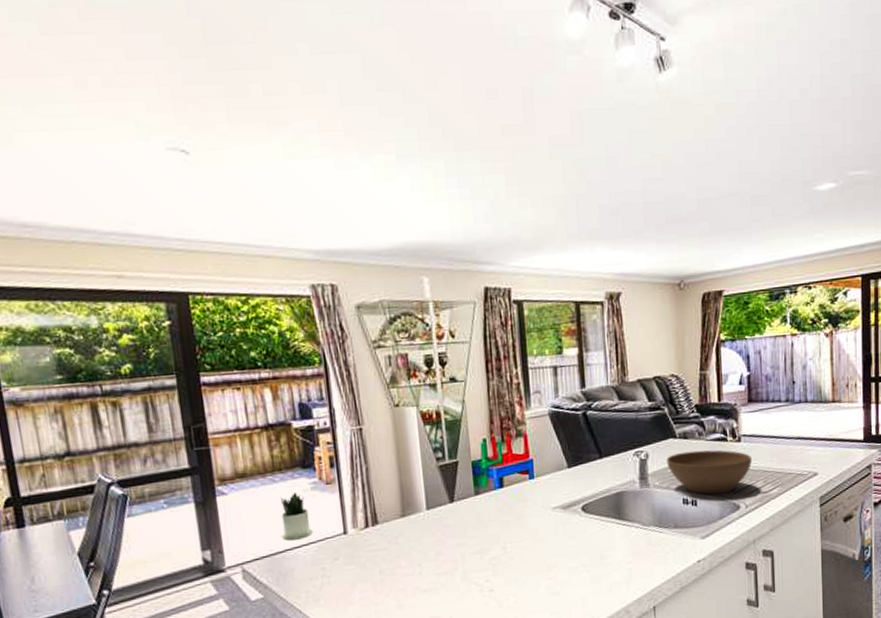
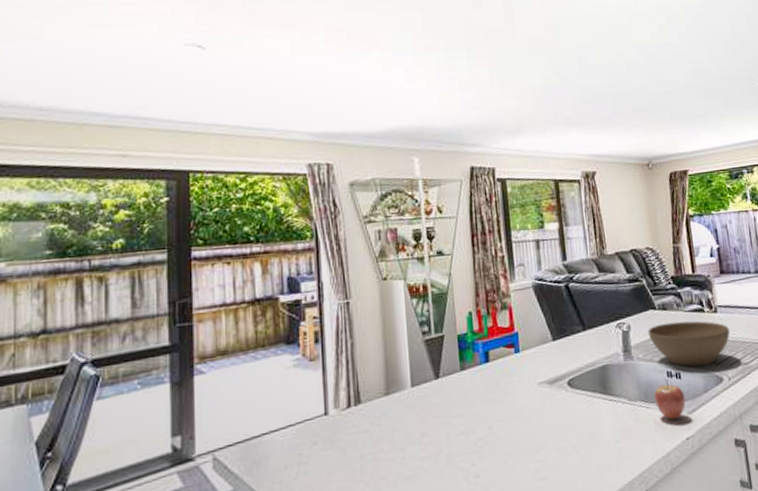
planter: present [280,492,314,542] -> none [259,370,293,425]
fruit: none [668,505,700,544] -> present [654,378,686,420]

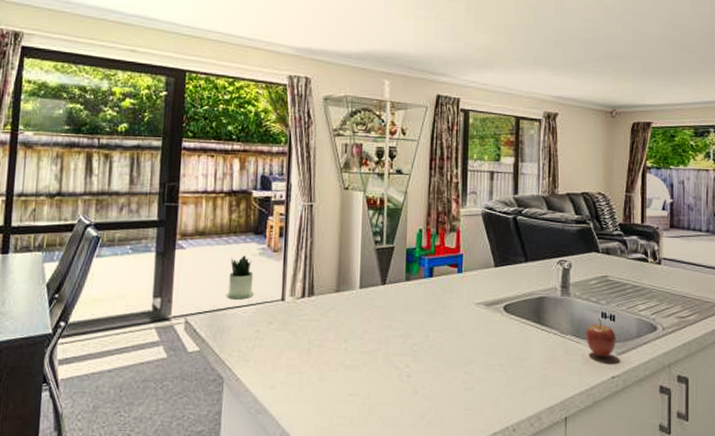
planter: none [259,370,293,425] -> present [226,255,255,301]
bowl: present [648,321,730,367] -> none [588,267,672,313]

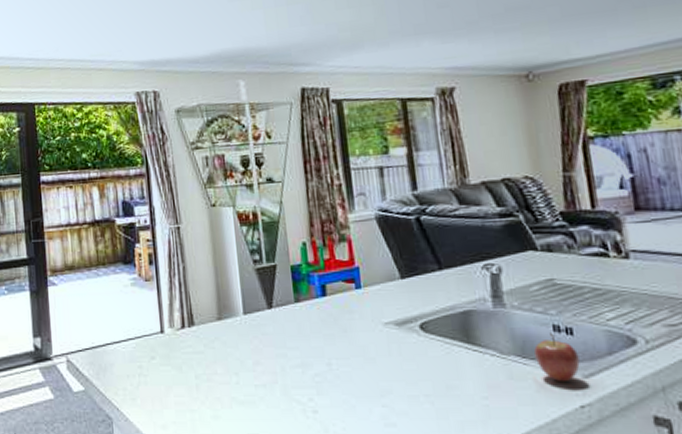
planter: present [226,255,255,301] -> none [102,287,133,336]

